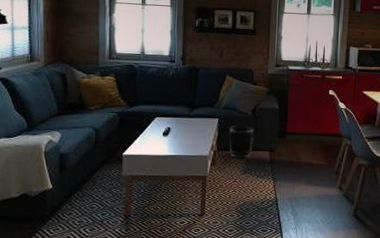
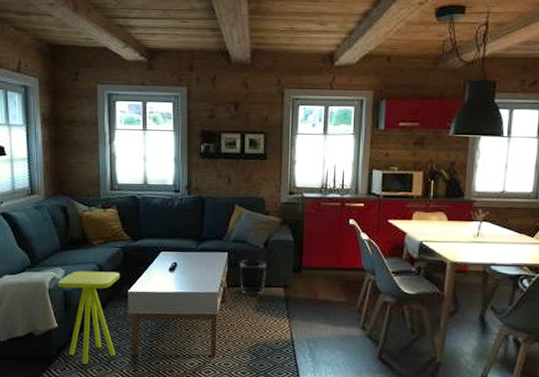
side table: none [53,134,116,224] -> present [57,271,121,364]

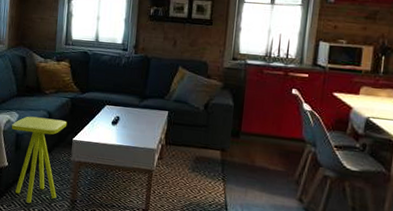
waste bin: present [239,260,267,295] -> none [178,120,206,156]

